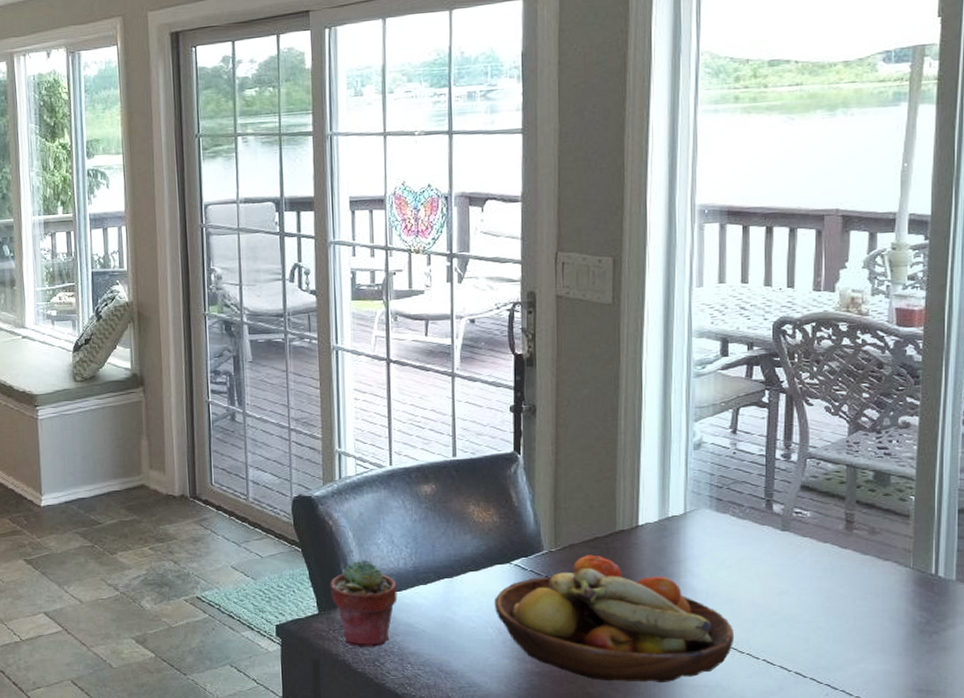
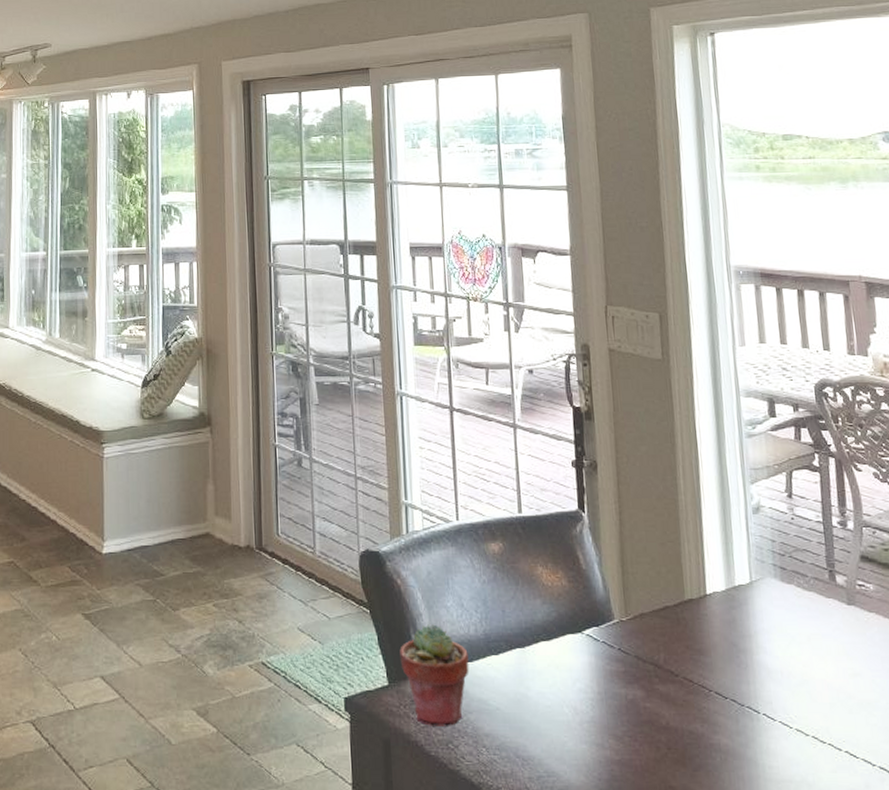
fruit bowl: present [494,555,735,683] -> none [567,626,815,777]

